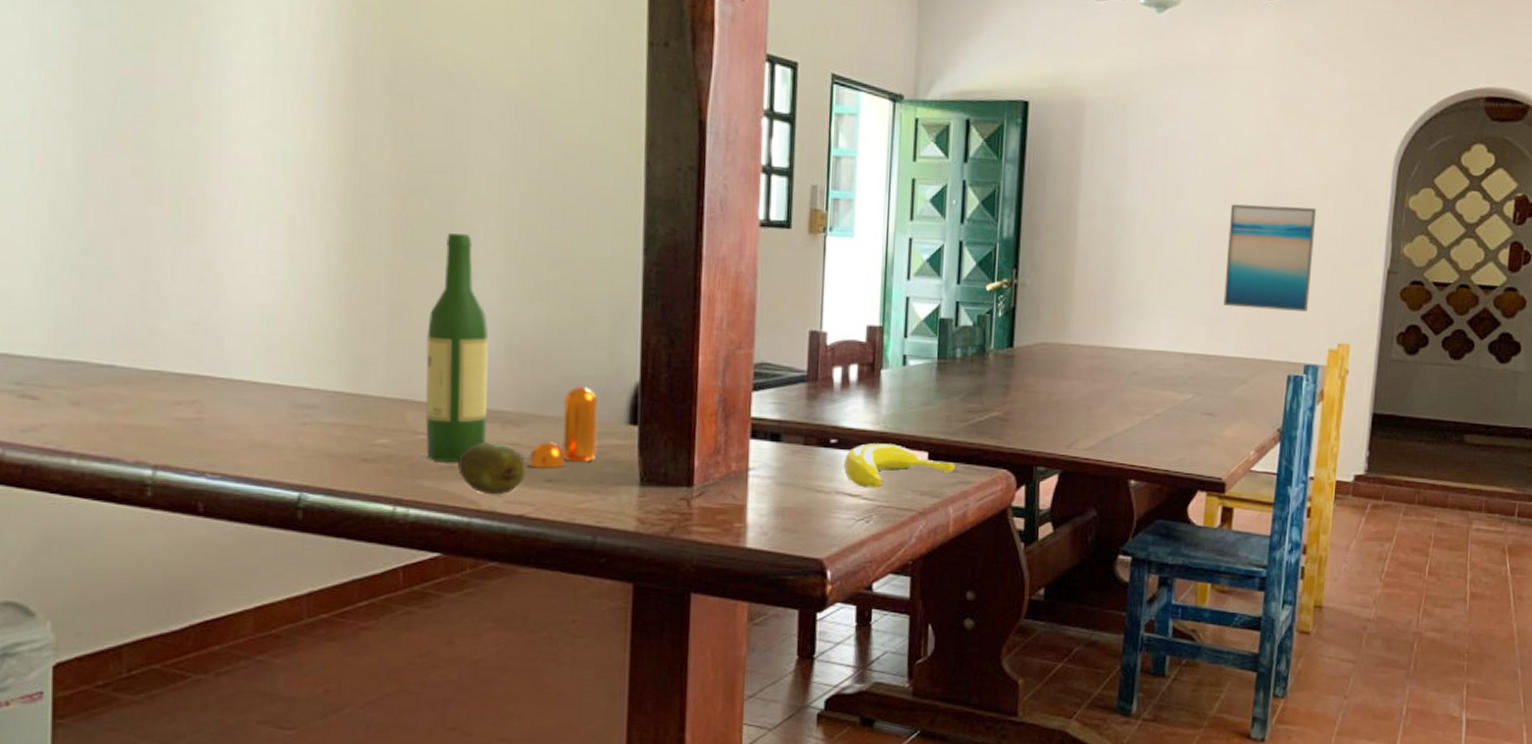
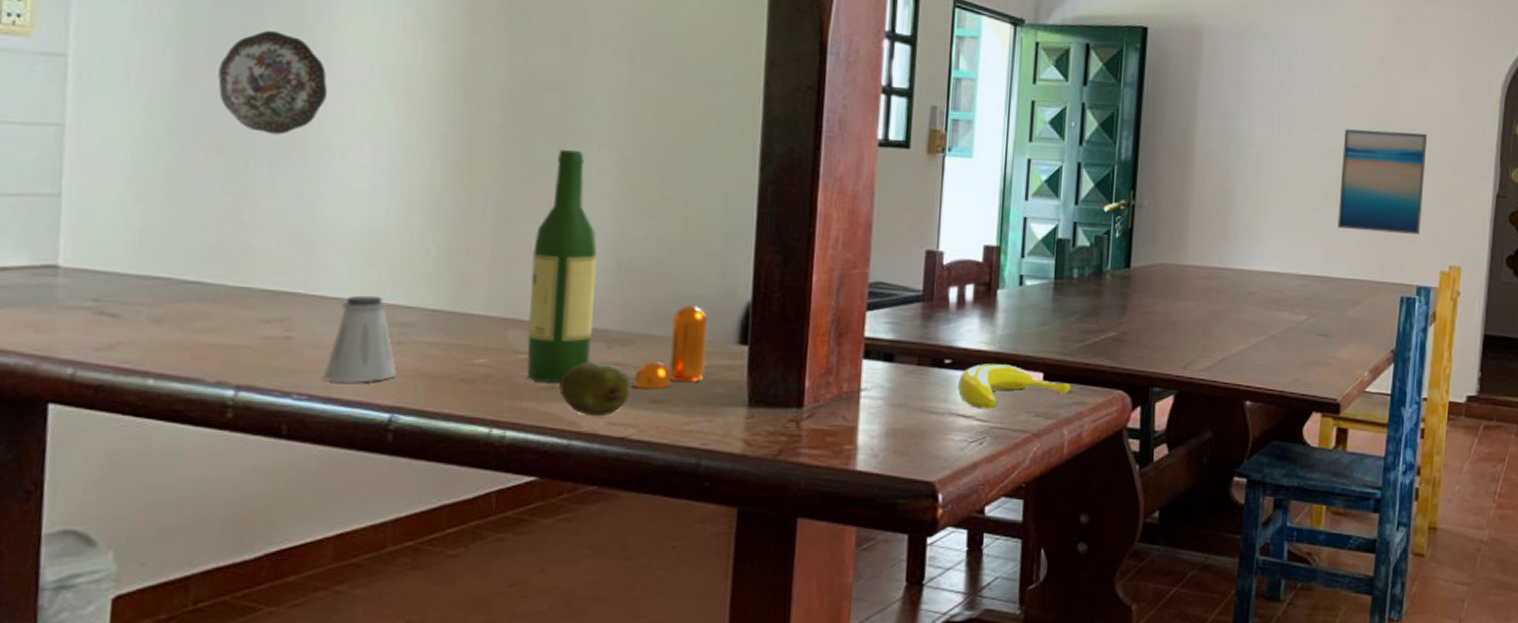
decorative plate: none [117,117,223,221] -> present [218,30,328,135]
saltshaker: none [234,378,303,463] -> present [323,295,397,383]

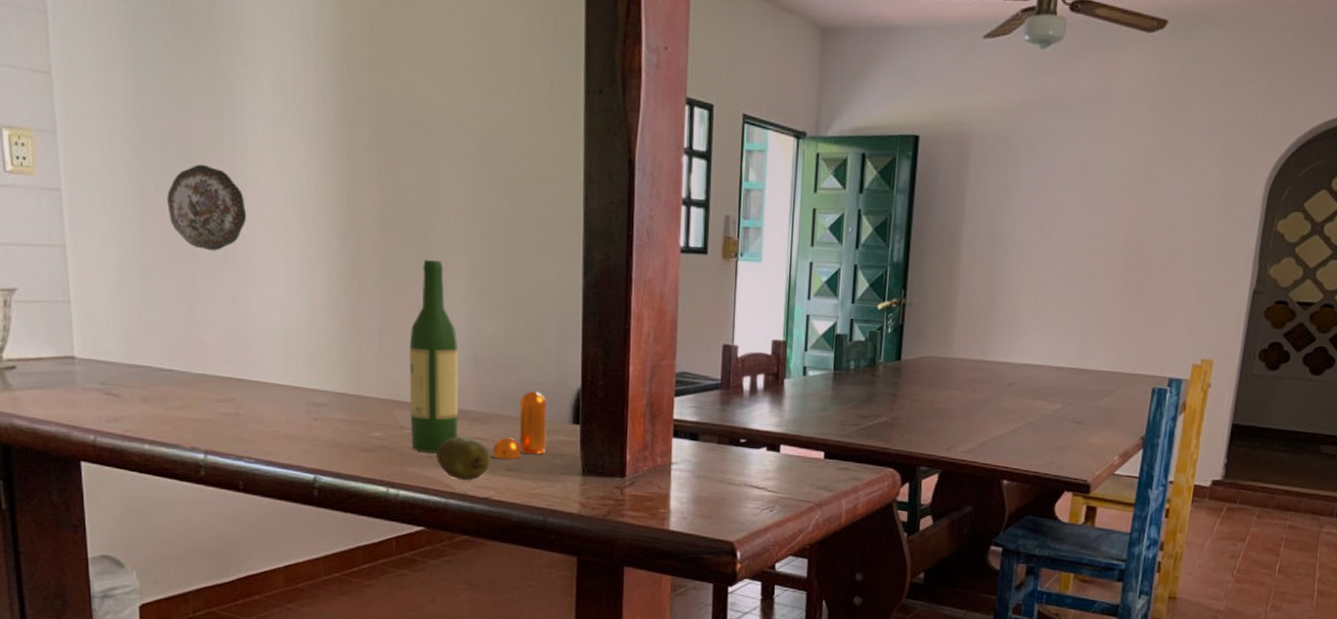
saltshaker: present [323,295,397,383] -> none [264,381,316,450]
banana: present [957,364,1071,409] -> none [751,443,848,482]
wall art: present [1338,129,1428,234] -> none [1094,229,1187,329]

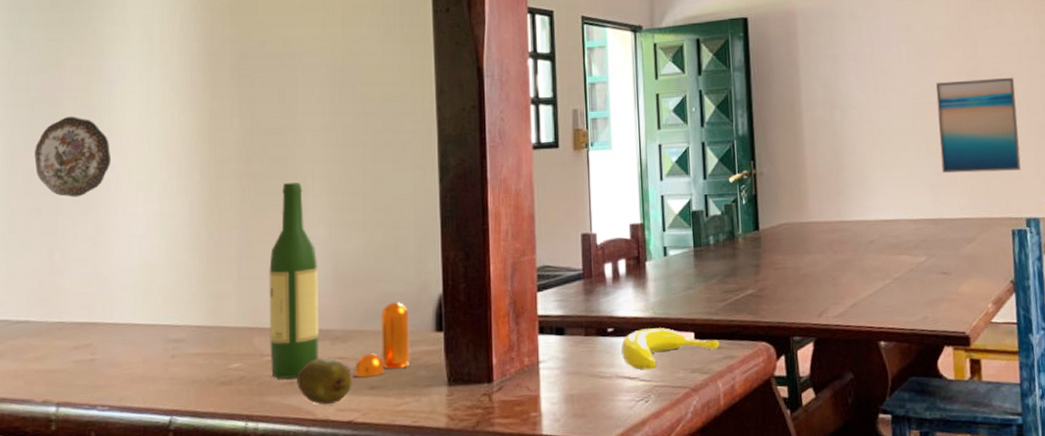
banana: none [751,443,848,482] -> present [620,328,720,370]
wall art: none [1094,229,1187,329] -> present [936,77,1021,173]

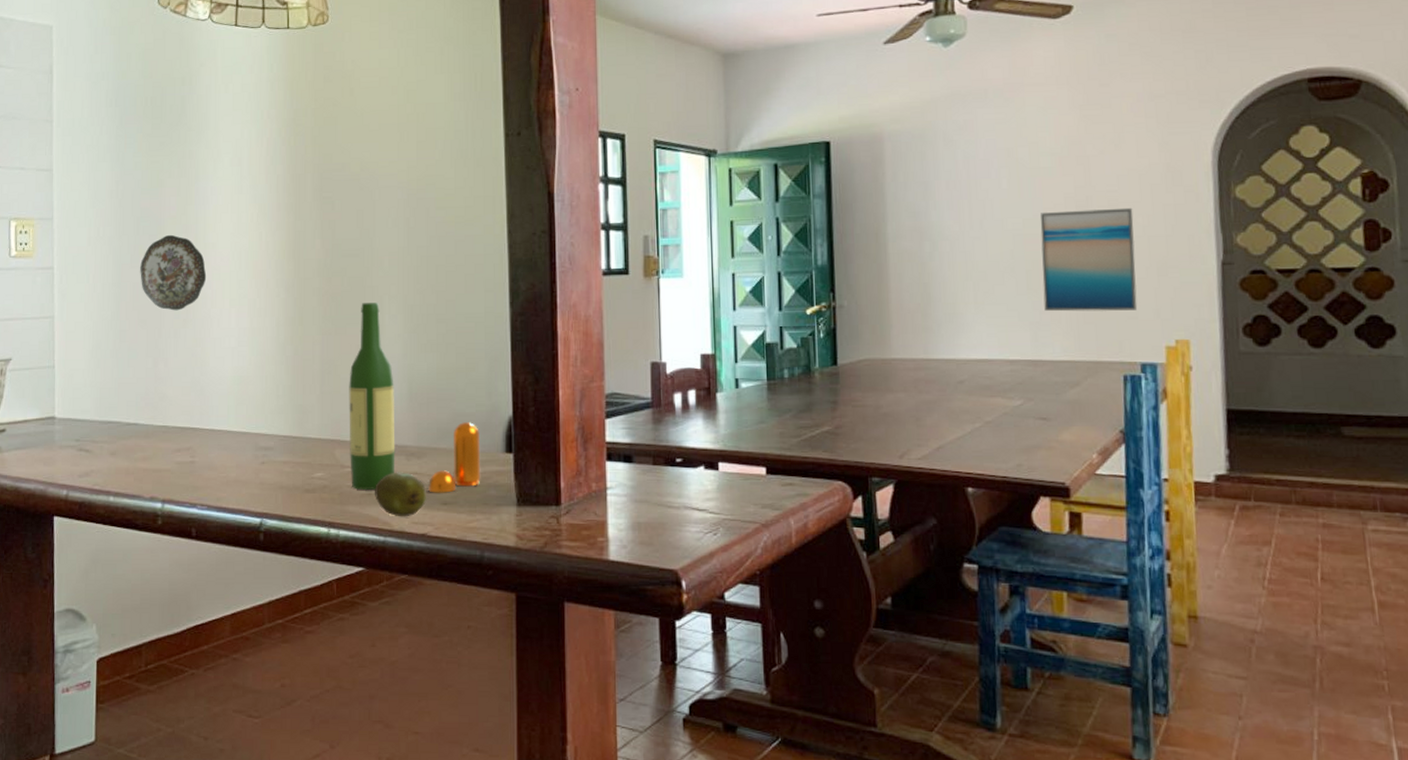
banana: present [620,328,720,370] -> none [689,461,793,503]

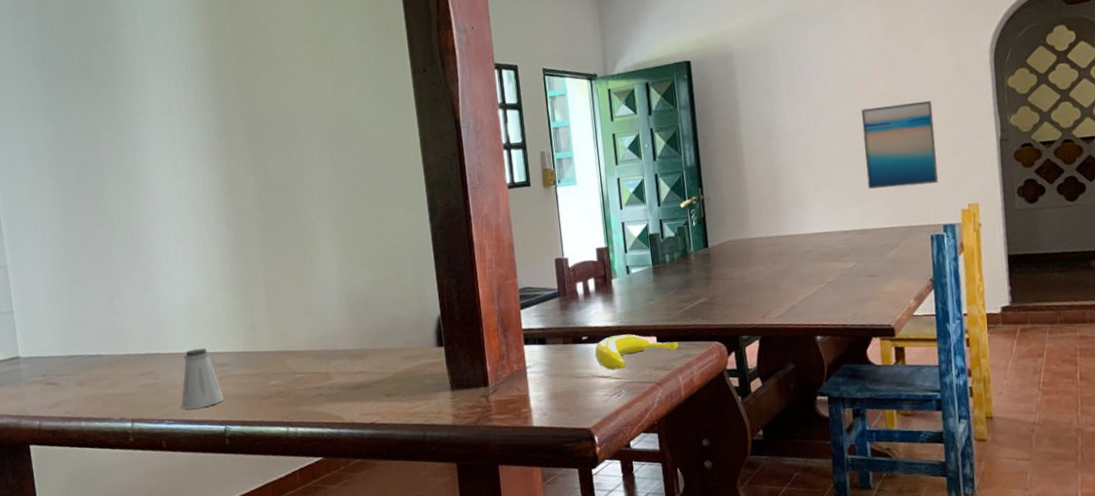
decorative plate: present [140,234,207,311] -> none [85,182,151,251]
saltshaker: none [216,427,263,495] -> present [181,348,224,410]
wine bottle: present [349,303,395,490] -> none [292,228,341,392]
fruit: present [375,472,426,517] -> none [325,372,372,411]
pepper shaker: present [428,422,481,493] -> none [372,324,418,388]
banana: none [689,461,793,503] -> present [594,334,679,370]

